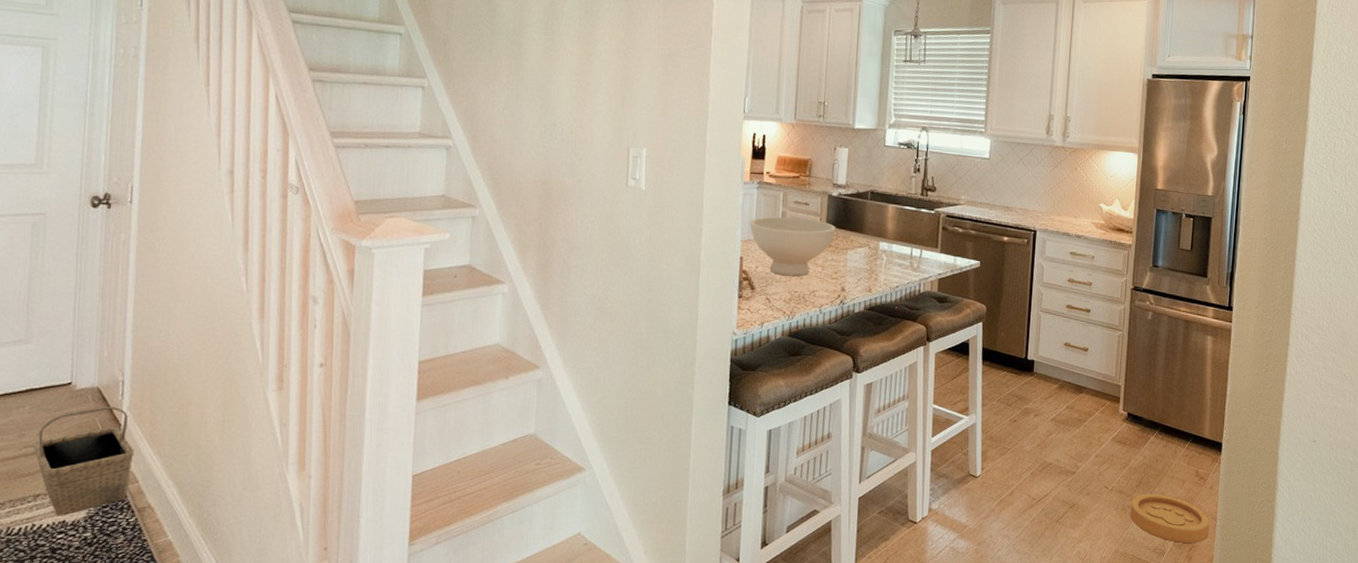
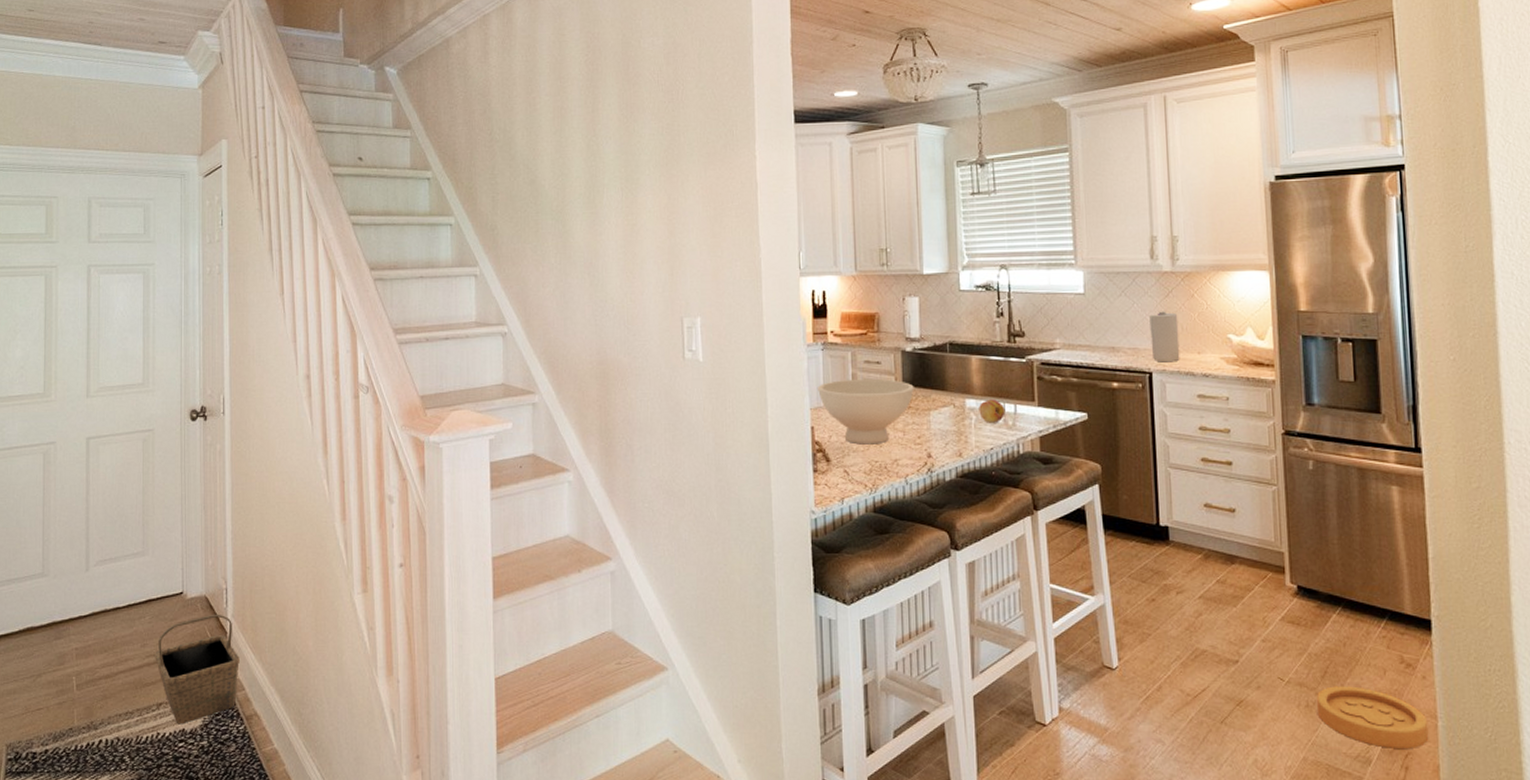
fruit: none [890,244,913,265] -> present [979,399,1006,423]
paper towel holder: none [1038,179,1063,223] -> present [1149,311,1180,363]

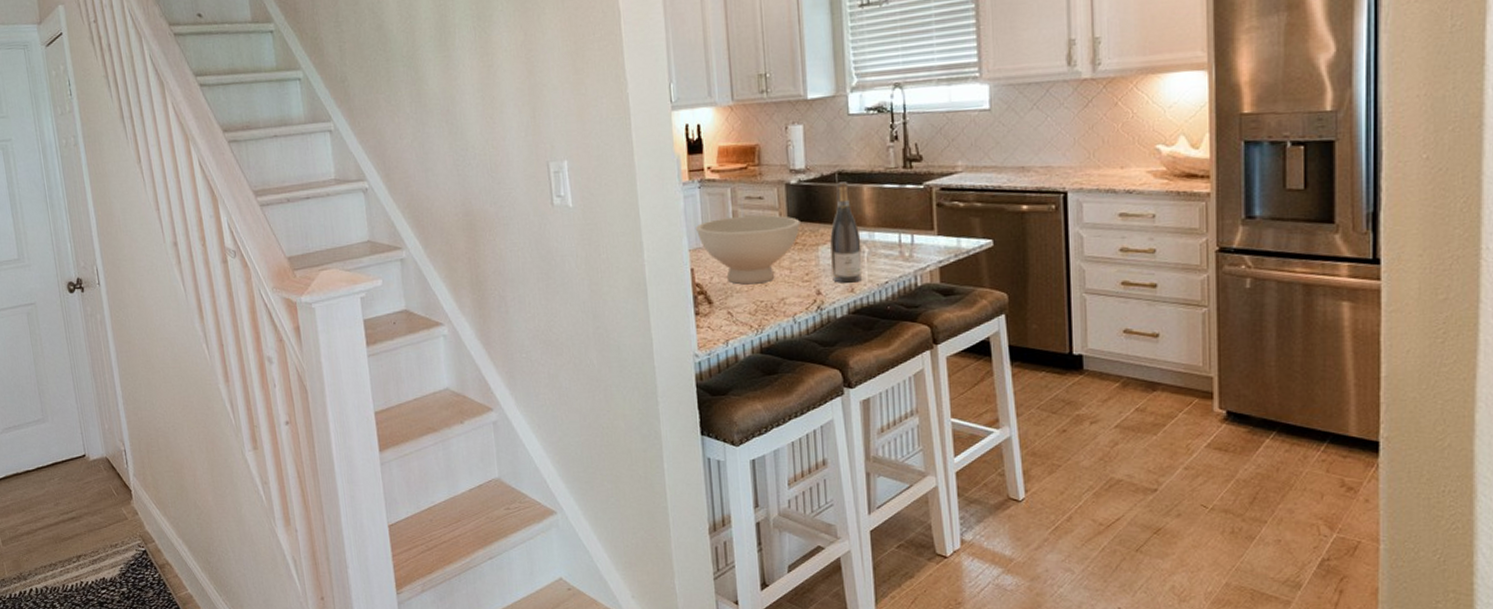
basket: present [155,614,240,725] -> none [68,473,148,574]
wine bottle: none [941,352,970,447] -> present [830,181,862,283]
fruit: present [979,399,1006,423] -> none [872,230,901,256]
paper towel holder: present [1149,311,1180,363] -> none [1065,123,1100,181]
pet bowl: present [1316,686,1429,750] -> none [1242,511,1368,574]

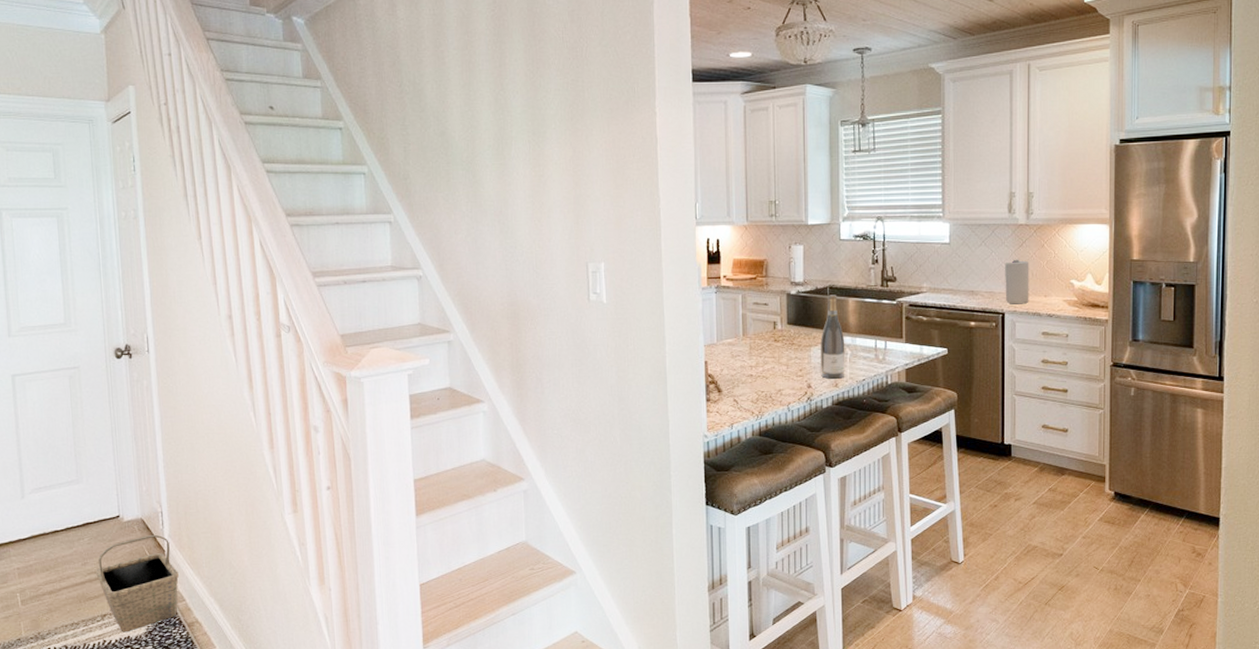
basket: none [68,473,148,574] -> present [96,534,179,633]
bowl: present [696,215,800,285] -> none [711,318,797,377]
paper towel holder: none [1065,123,1100,181] -> present [1005,259,1029,304]

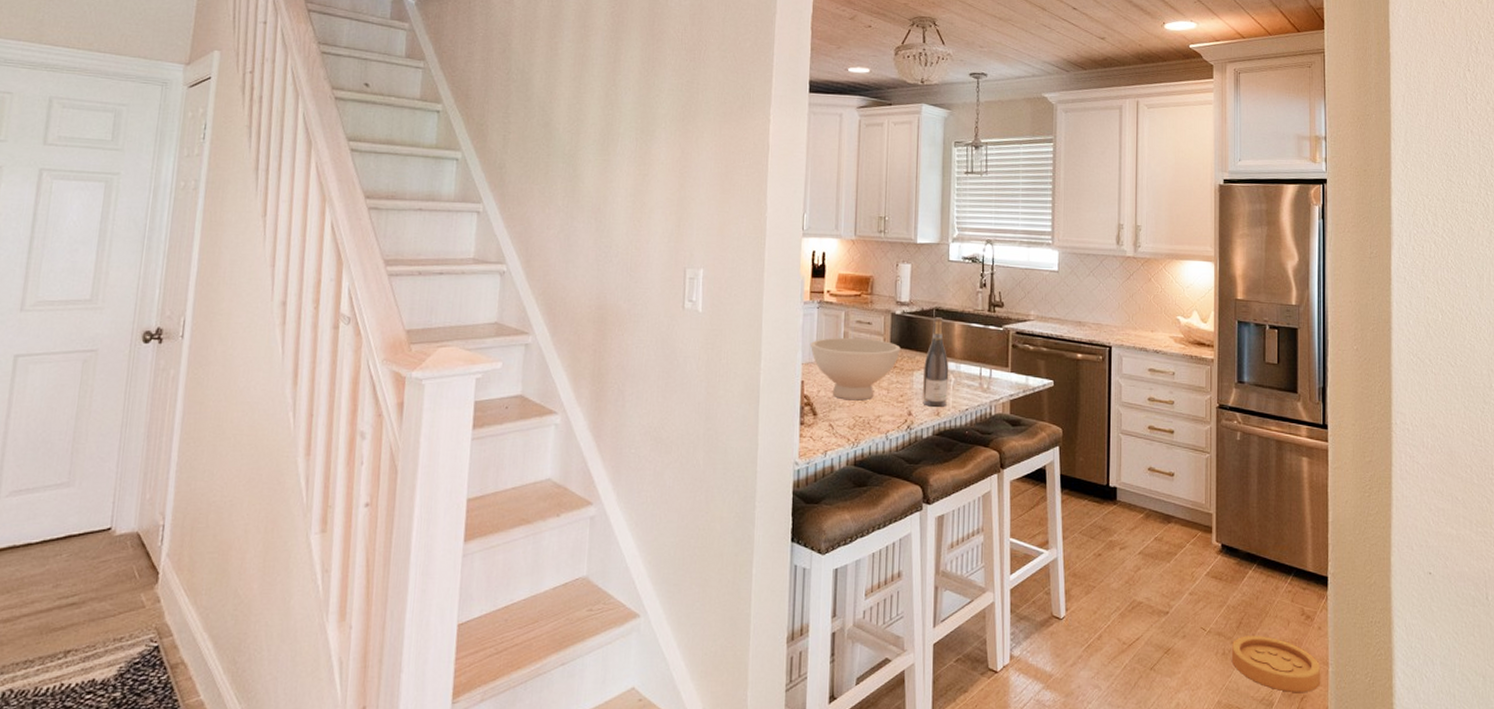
basket: present [96,534,179,633] -> none [68,552,171,674]
bowl: none [711,318,797,377] -> present [811,337,901,401]
paper towel holder: present [1005,259,1029,304] -> none [1112,291,1137,338]
pet bowl: none [1123,572,1210,621] -> present [1231,636,1321,693]

